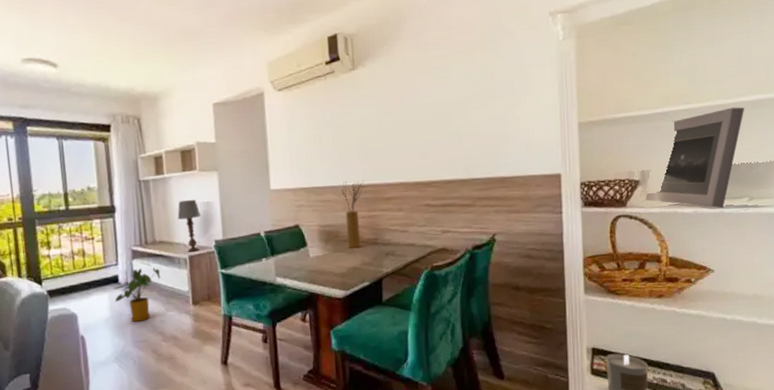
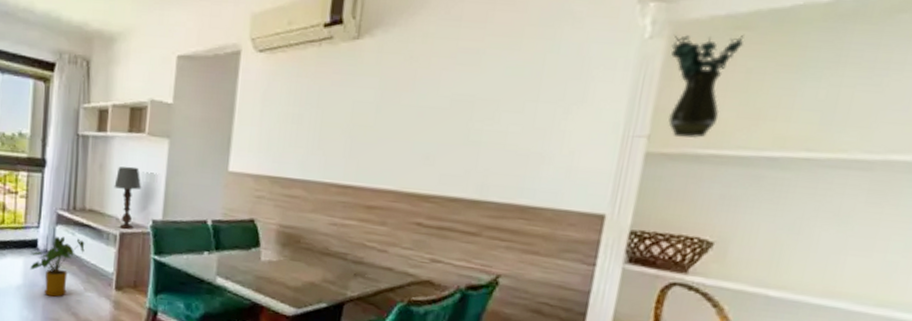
vase: present [341,180,365,249] -> none [309,176,346,261]
vase: none [579,28,627,109] -> present [668,34,745,138]
picture frame: present [646,107,745,209] -> none [717,166,898,300]

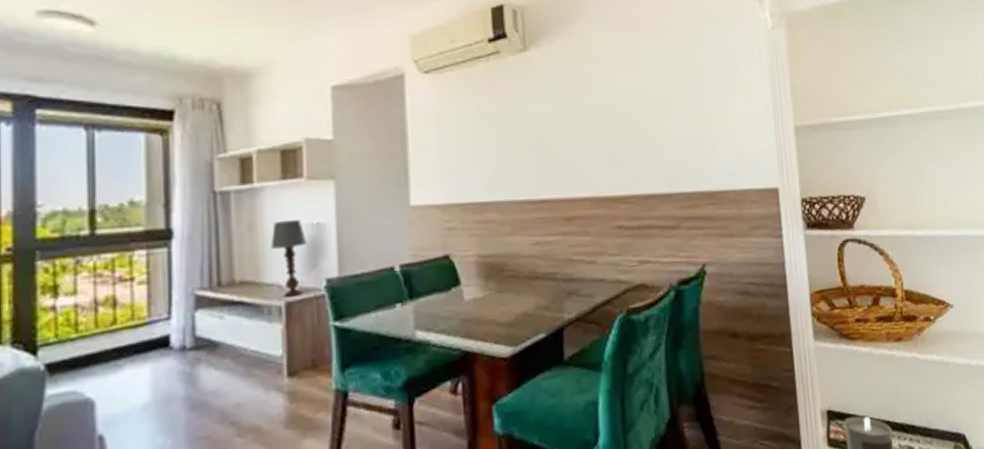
house plant: present [30,236,85,297] -> none [160,321,239,408]
vase: present [668,34,745,138] -> none [790,20,840,111]

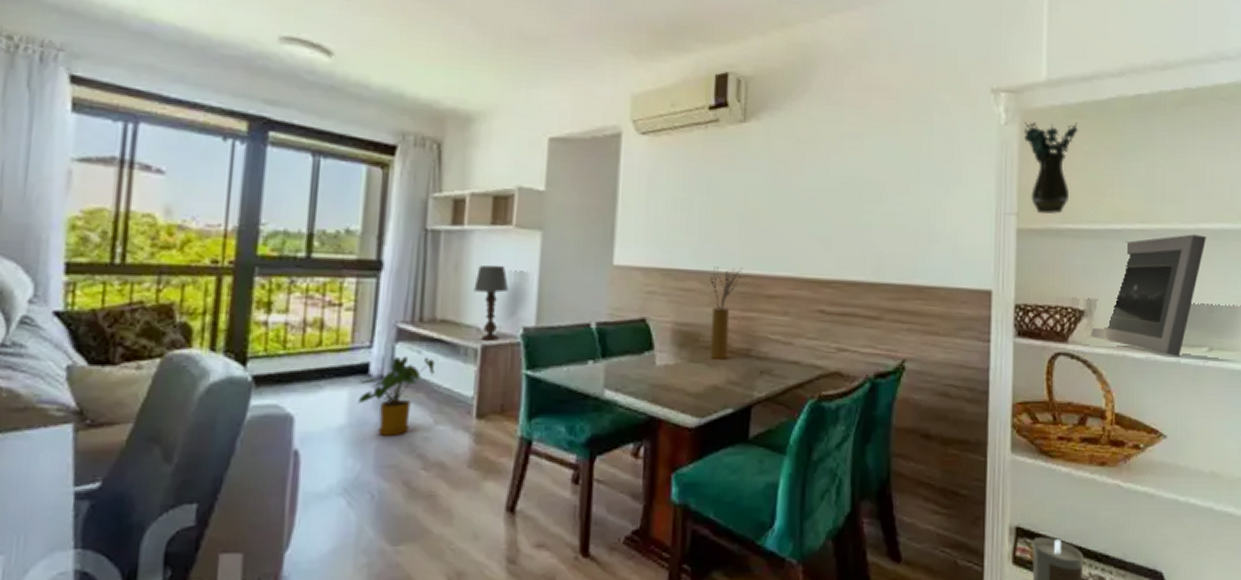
house plant: none [160,321,239,408] -> present [357,356,435,436]
vase: none [508,193,539,288] -> present [709,266,743,361]
vase: none [790,20,840,111] -> present [1023,122,1079,215]
picture frame: none [873,114,967,231] -> present [1091,234,1207,358]

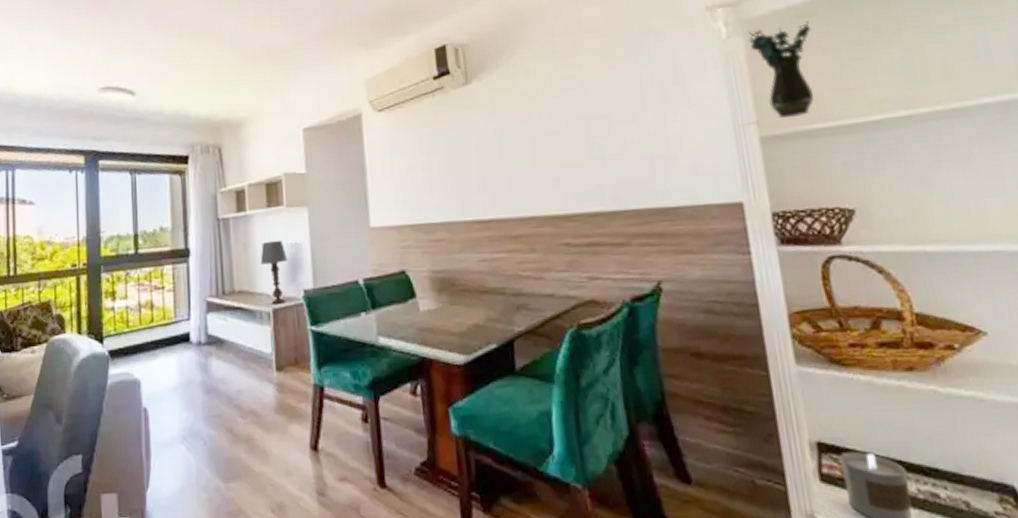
house plant: present [357,356,435,436] -> none [184,323,239,391]
vase: present [709,266,743,361] -> none [457,214,486,301]
picture frame: present [1091,234,1207,358] -> none [867,110,995,246]

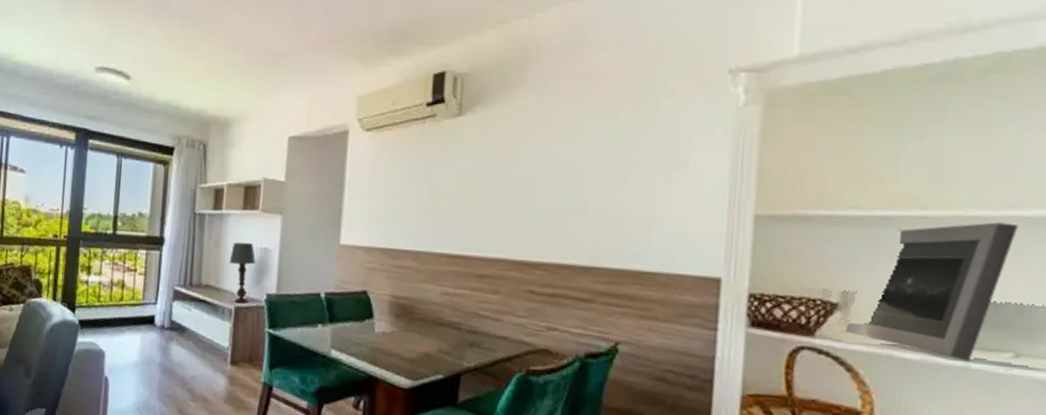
vase: present [748,20,814,119] -> none [767,99,840,200]
picture frame: none [867,110,995,246] -> present [845,222,1019,362]

